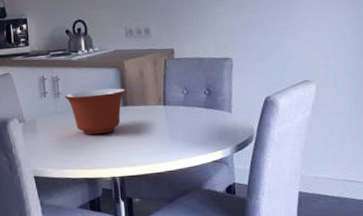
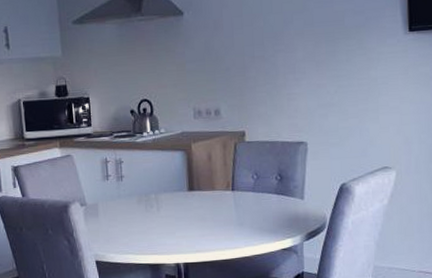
mixing bowl: present [65,88,126,135] -> none [128,172,193,220]

